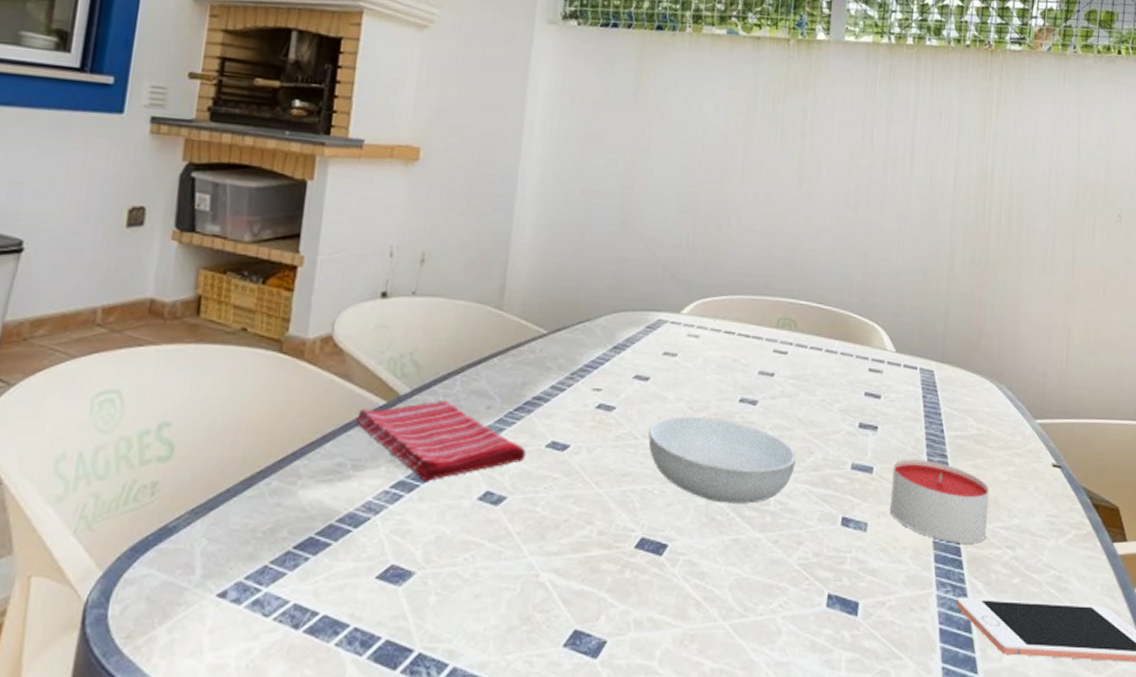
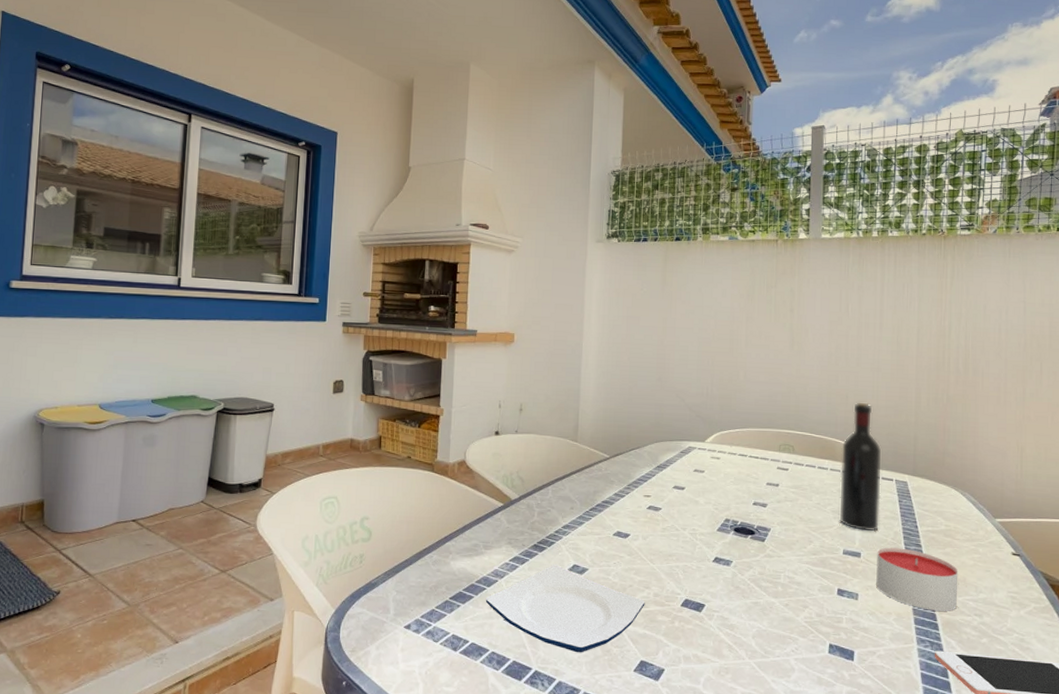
plate: none [349,492,585,623] -> present [485,565,645,653]
dish towel: present [355,400,526,481] -> none [483,503,600,557]
serving bowl: present [648,416,796,504] -> none [686,514,799,578]
wine bottle: none [848,262,904,438] -> present [839,402,881,532]

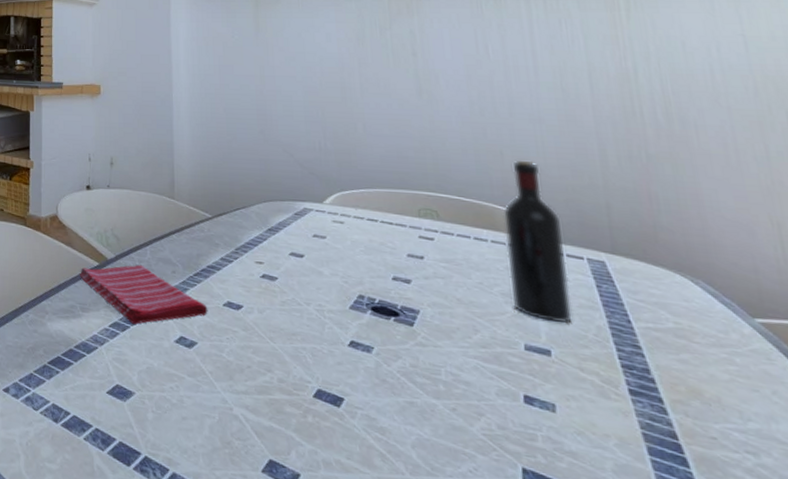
dish towel: none [483,503,600,557] -> present [79,264,208,324]
plate: present [485,565,645,653] -> none [85,334,269,442]
candle: present [876,547,958,611] -> none [574,345,714,443]

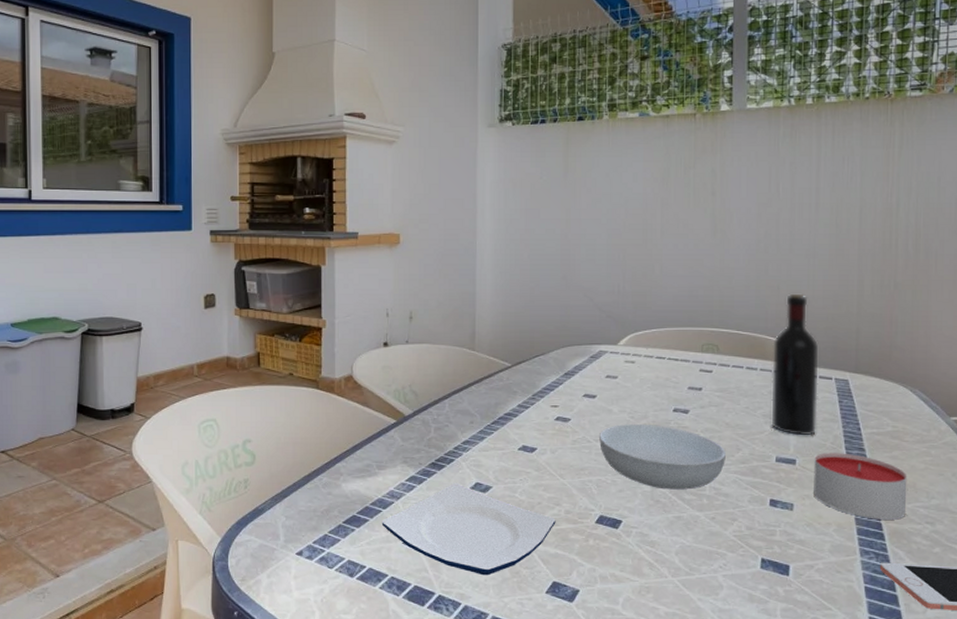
dish towel: present [79,264,208,324] -> none [375,418,504,476]
plate: none [85,334,269,442] -> present [381,483,556,576]
serving bowl: none [311,288,462,372] -> present [599,423,726,490]
candle: none [574,345,714,443] -> present [814,453,907,520]

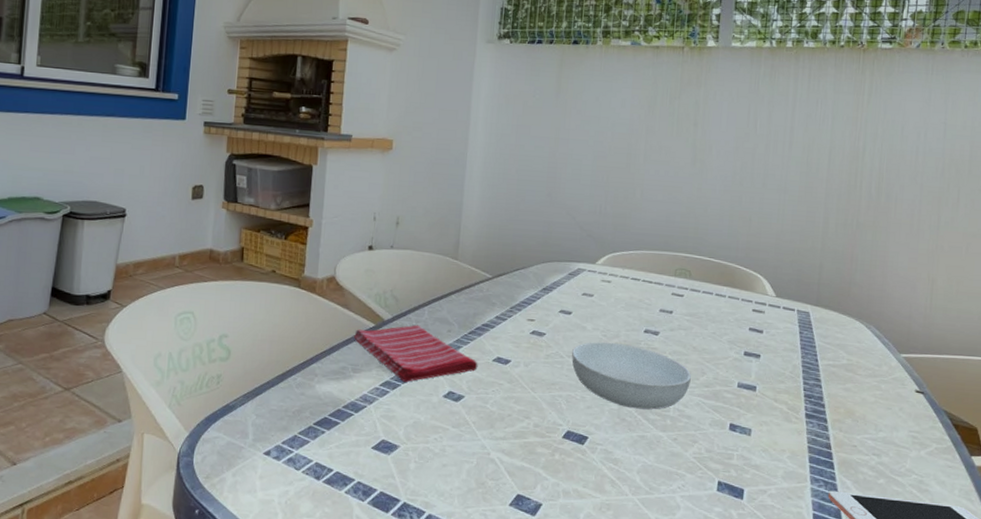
dish towel: none [375,418,504,476] -> present [353,324,478,382]
plate: present [381,483,556,576] -> none [352,391,524,485]
wine bottle: present [771,293,818,436] -> none [735,225,784,364]
candle: present [814,453,907,520] -> none [771,381,858,450]

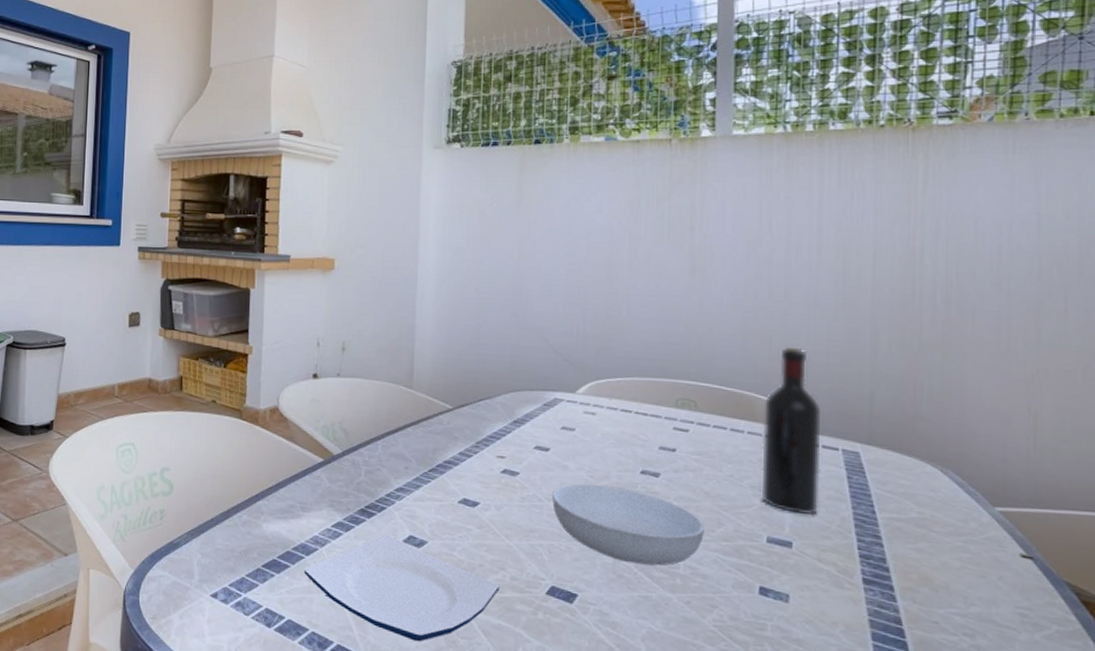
plate: none [352,391,524,485] -> present [303,534,500,642]
dish towel: present [353,324,478,382] -> none [300,460,441,524]
wine bottle: none [735,225,784,364] -> present [761,346,821,516]

